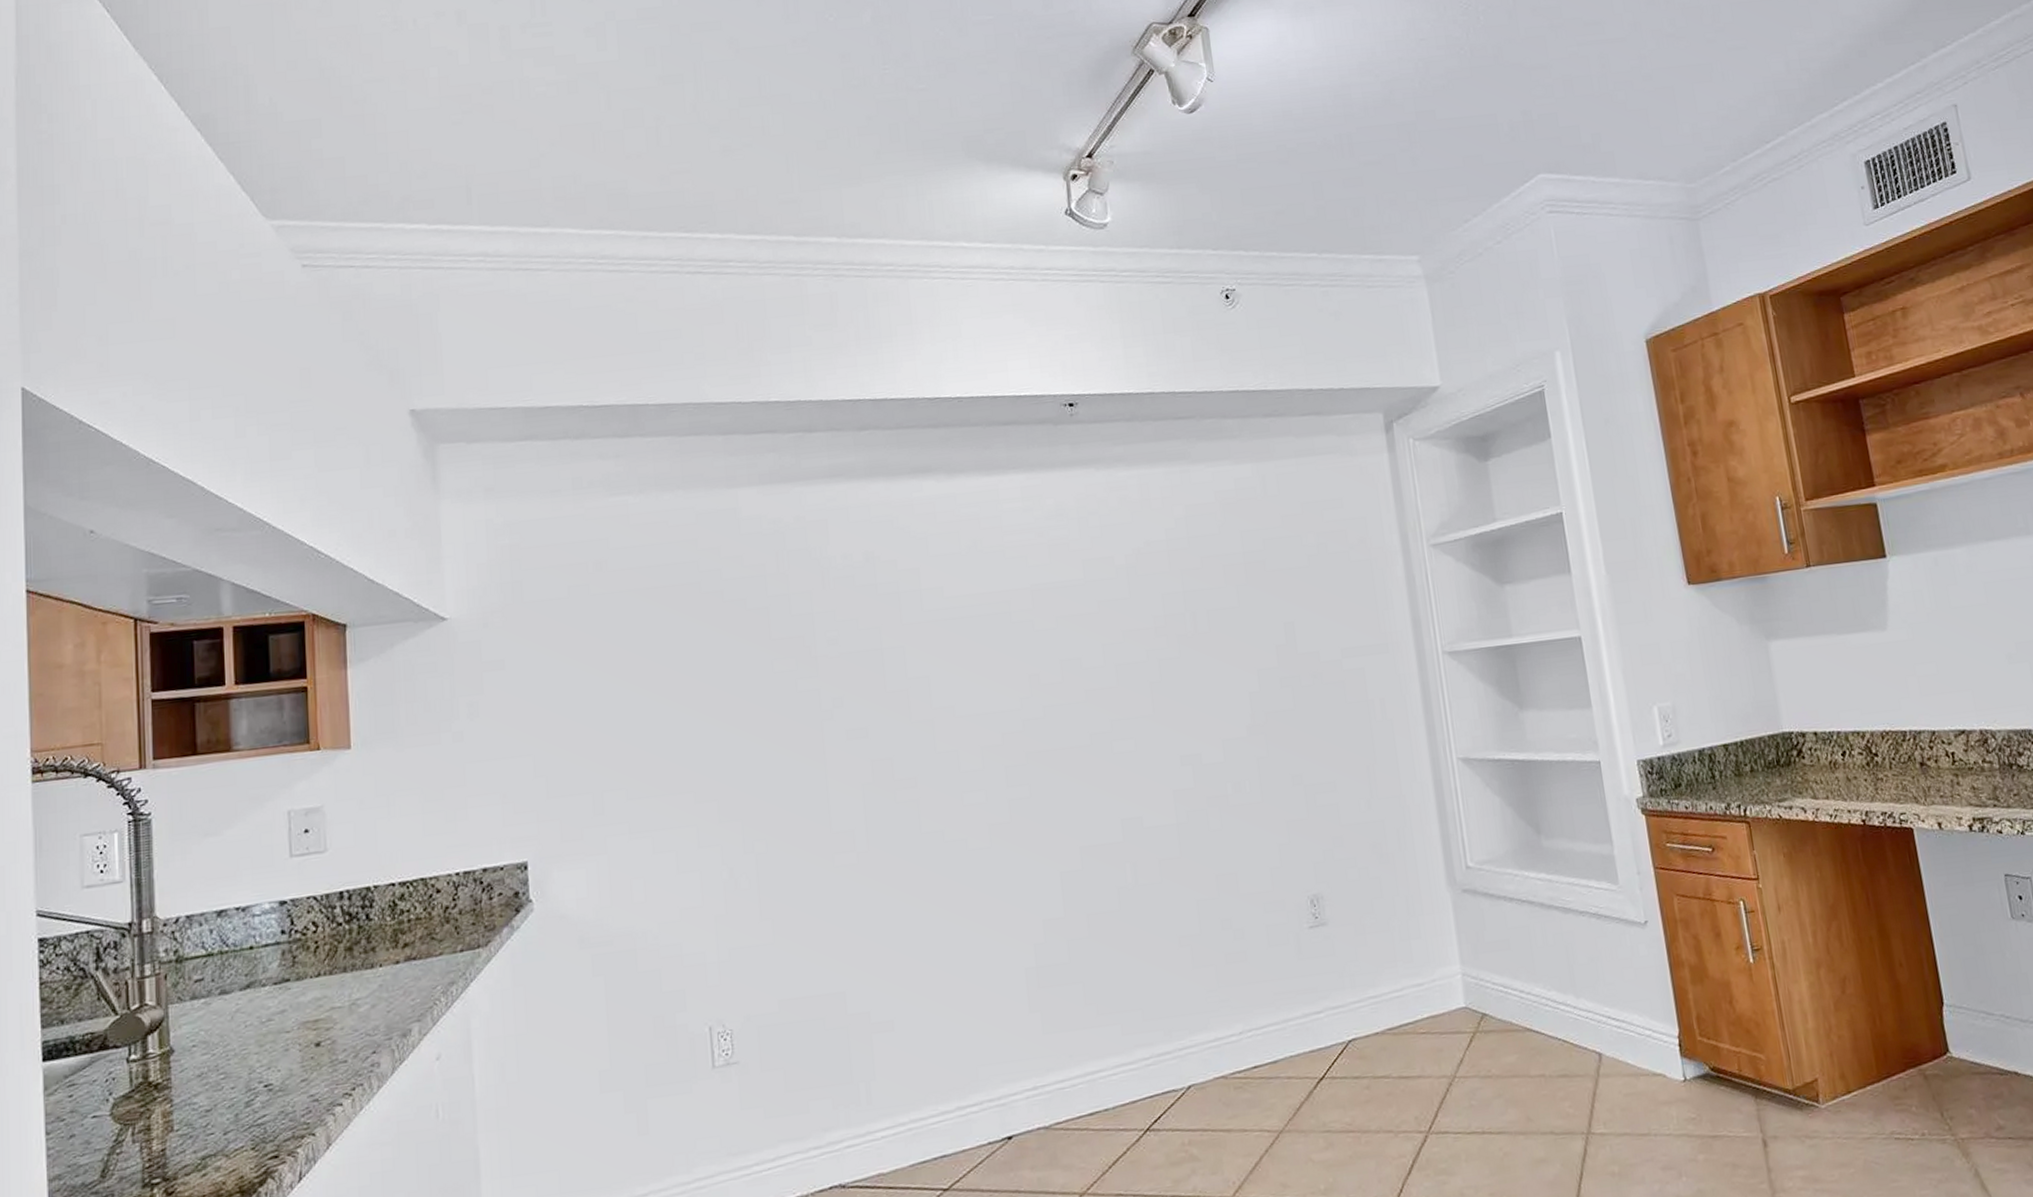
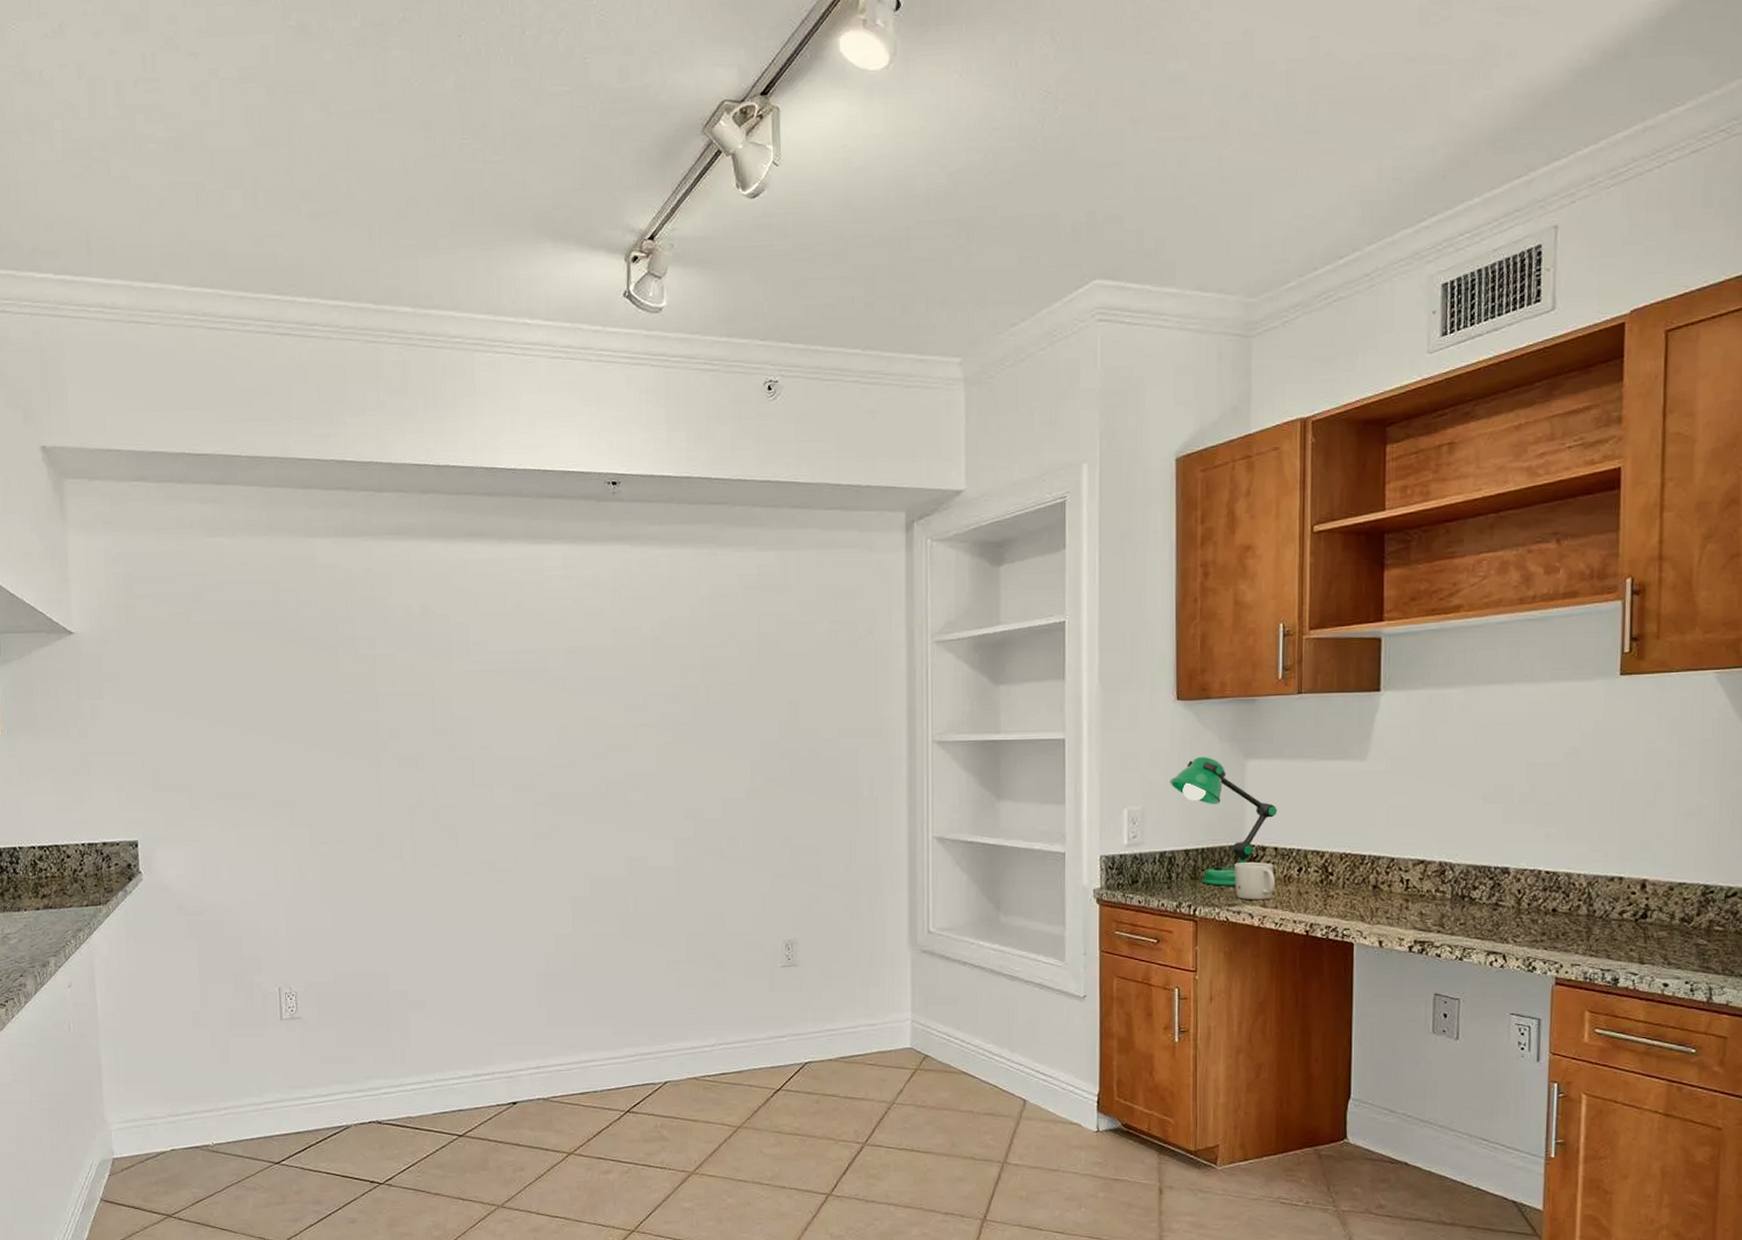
desk lamp: none [1695,641,1810,781] -> present [1170,756,1278,886]
mug: none [1776,749,1823,794] -> present [1234,861,1275,901]

